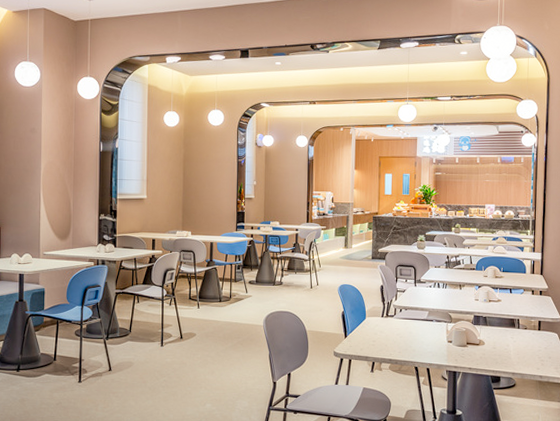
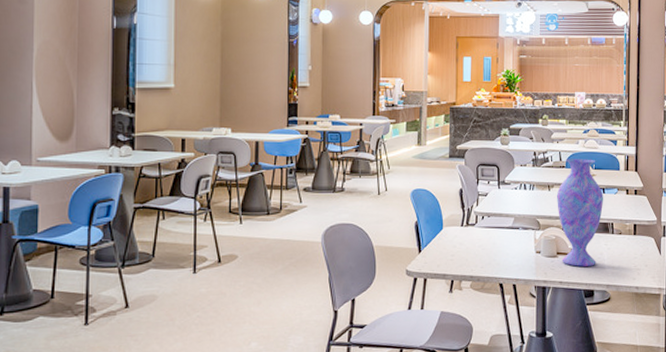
vase: none [467,262,511,356] -> present [557,159,604,267]

